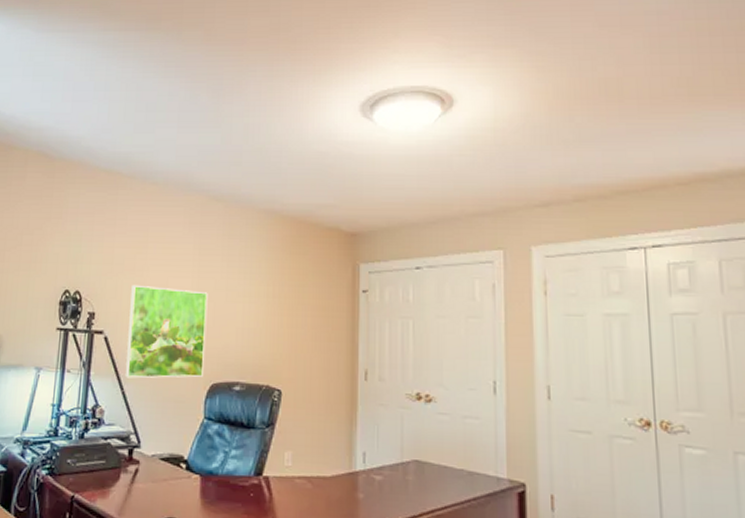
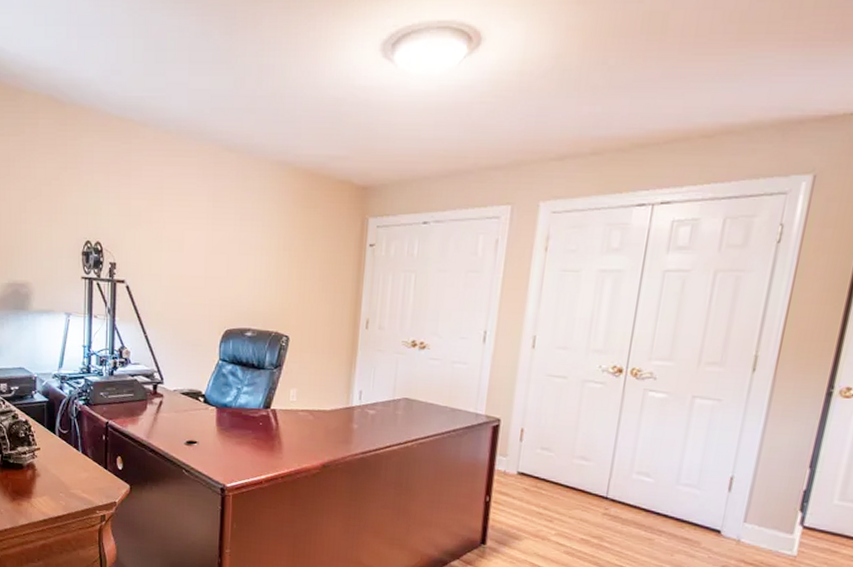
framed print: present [124,284,208,379] -> none [146,236,222,324]

